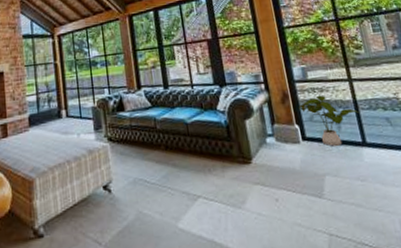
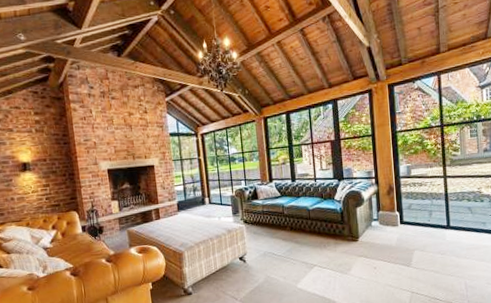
house plant: present [298,95,359,147] -> none [400,188,448,229]

